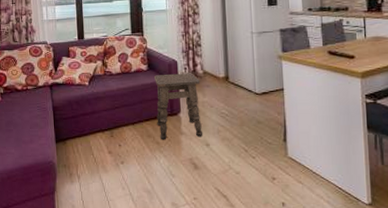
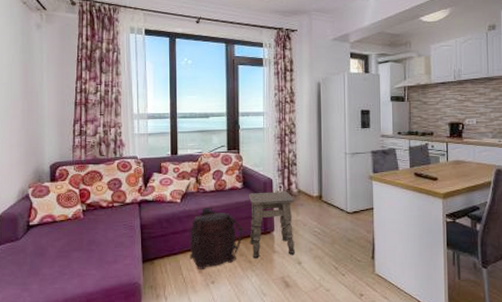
backpack: none [98,89,150,150] -> present [189,207,243,269]

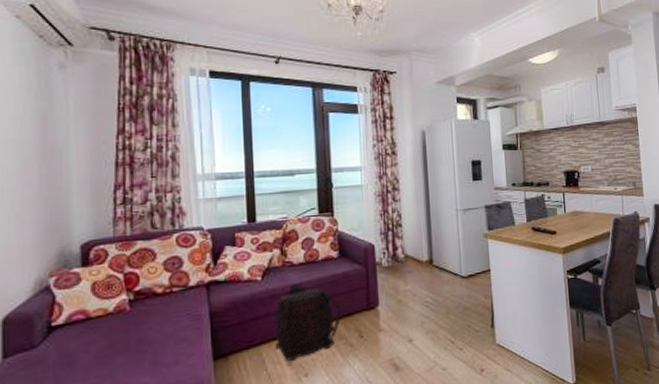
side table: present [248,191,296,259] -> none [346,258,405,341]

